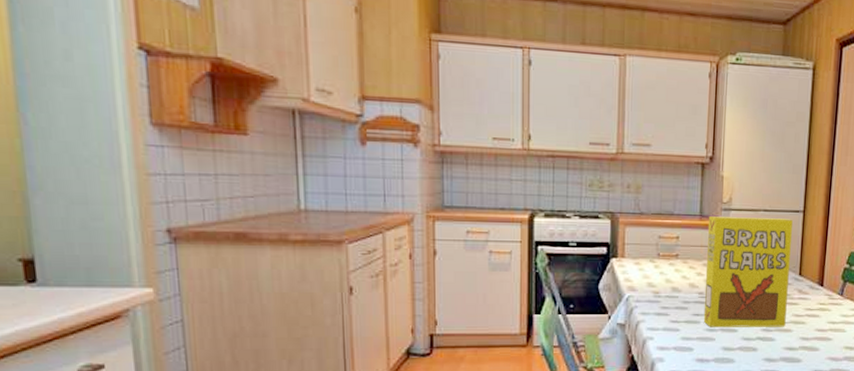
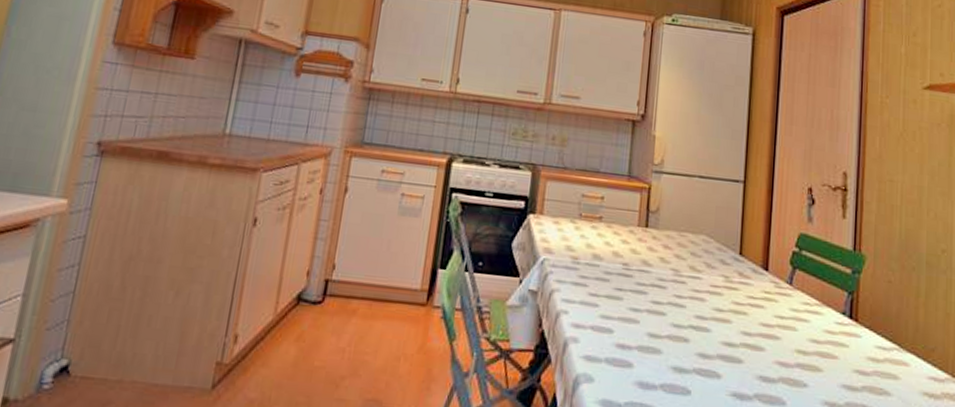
cereal box: present [703,216,793,328] -> none [626,178,732,316]

